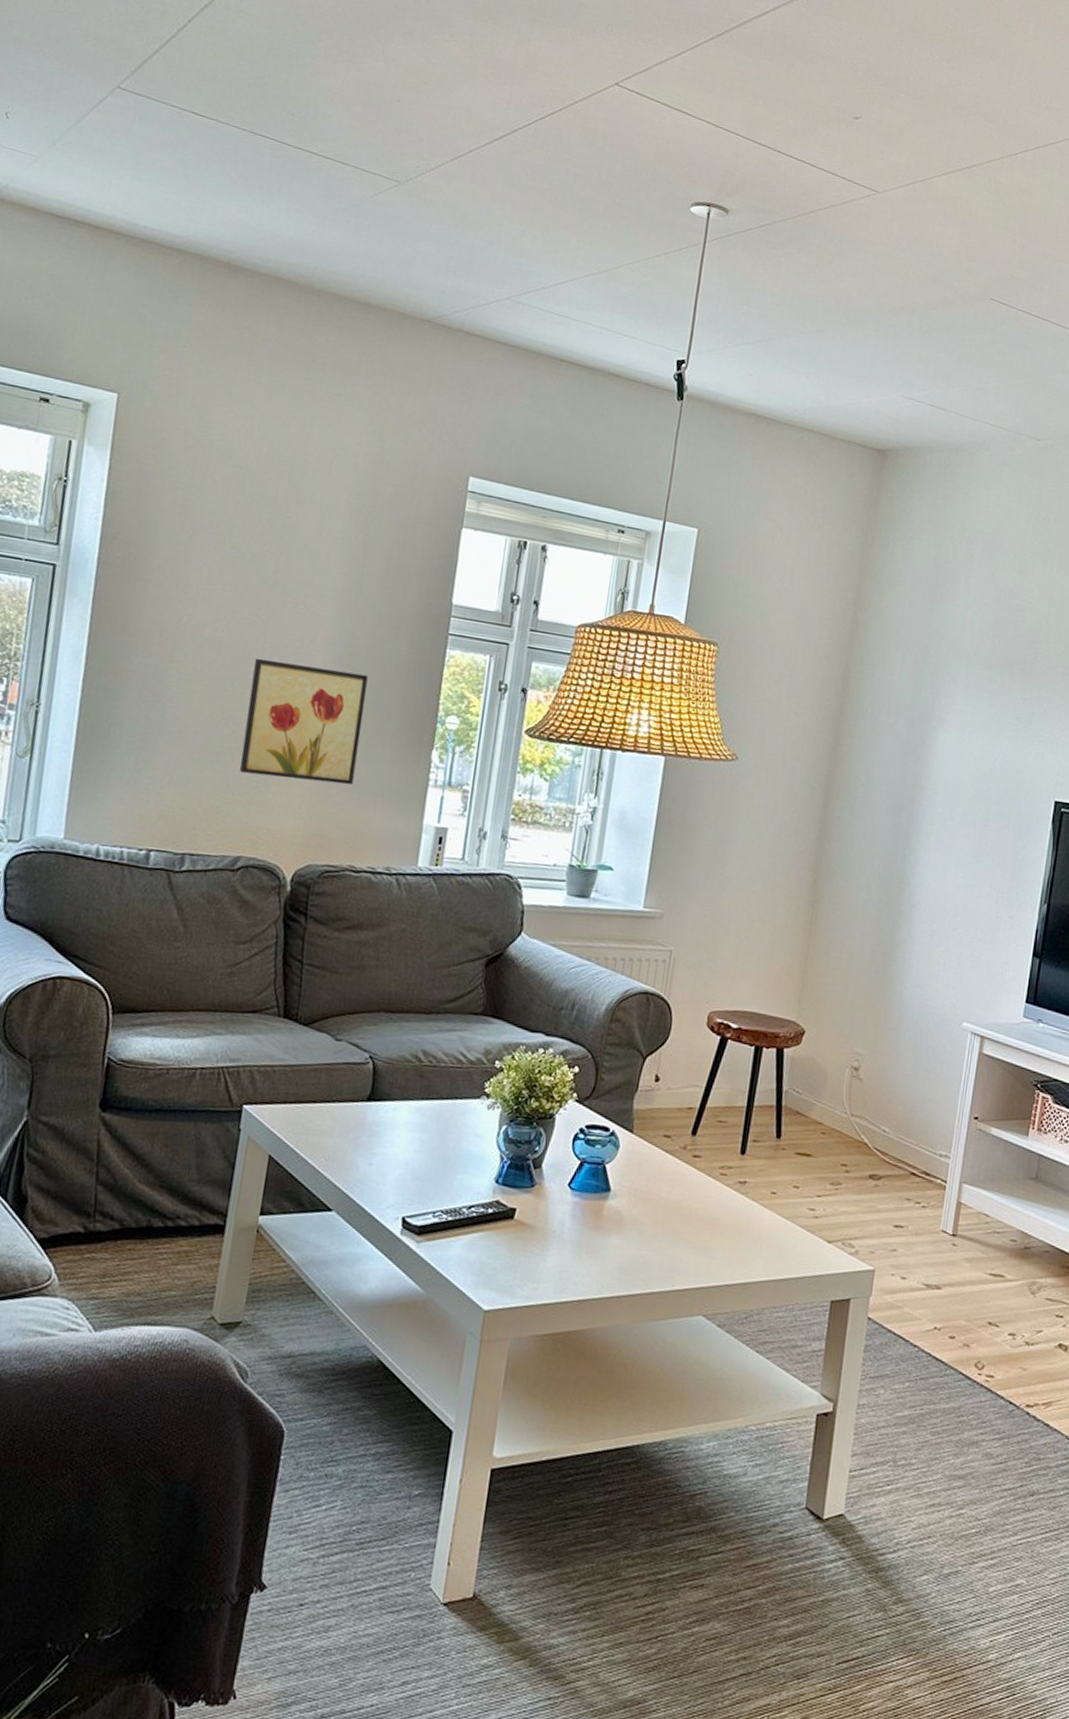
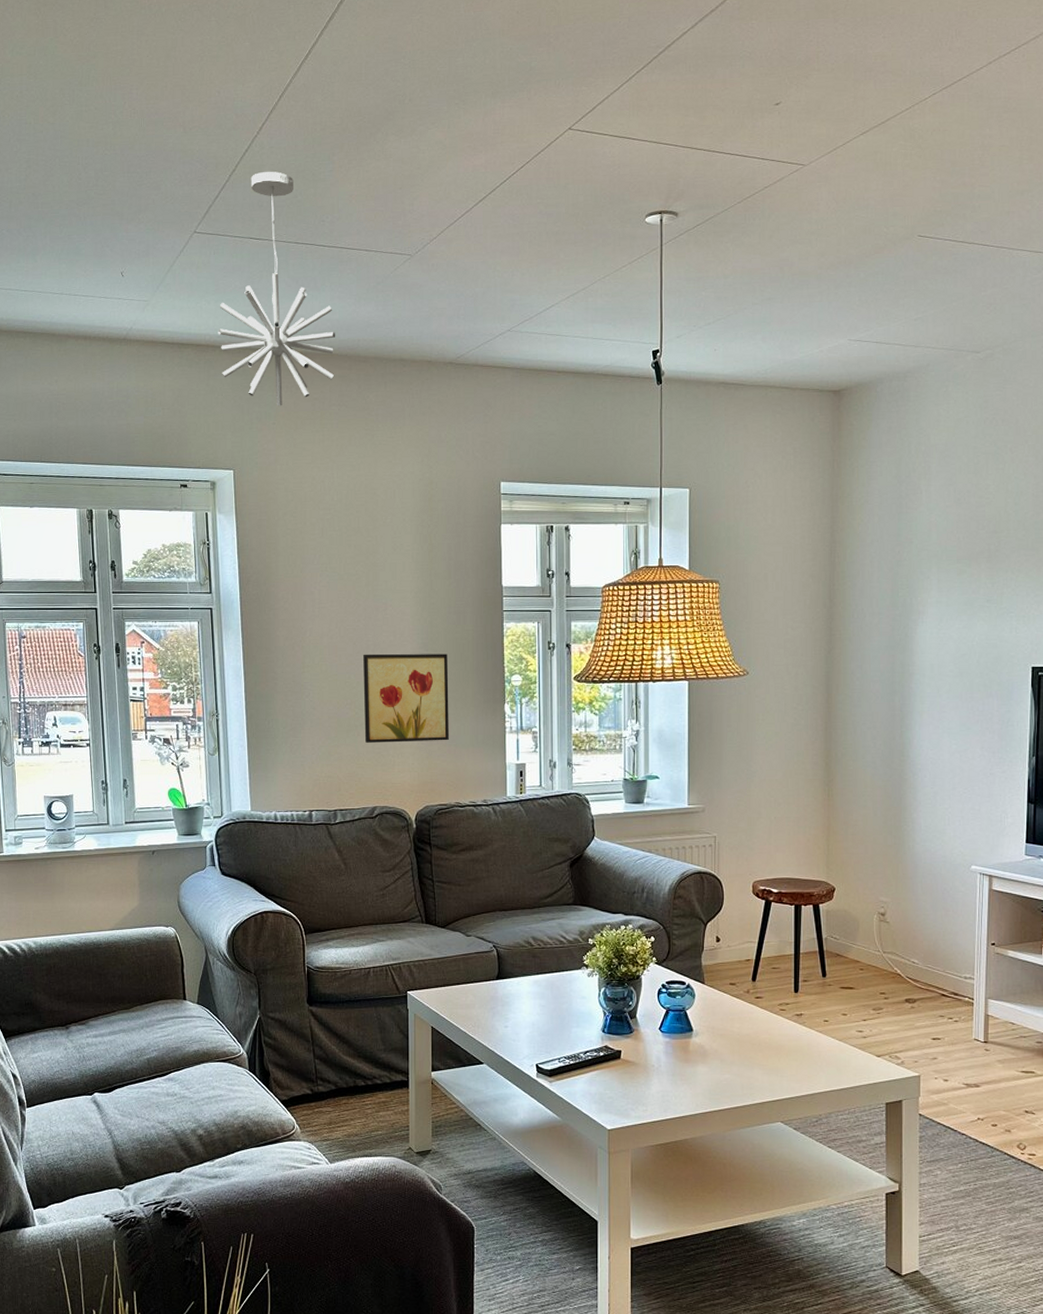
pendant light: none [124,36,287,327] -> present [218,171,335,406]

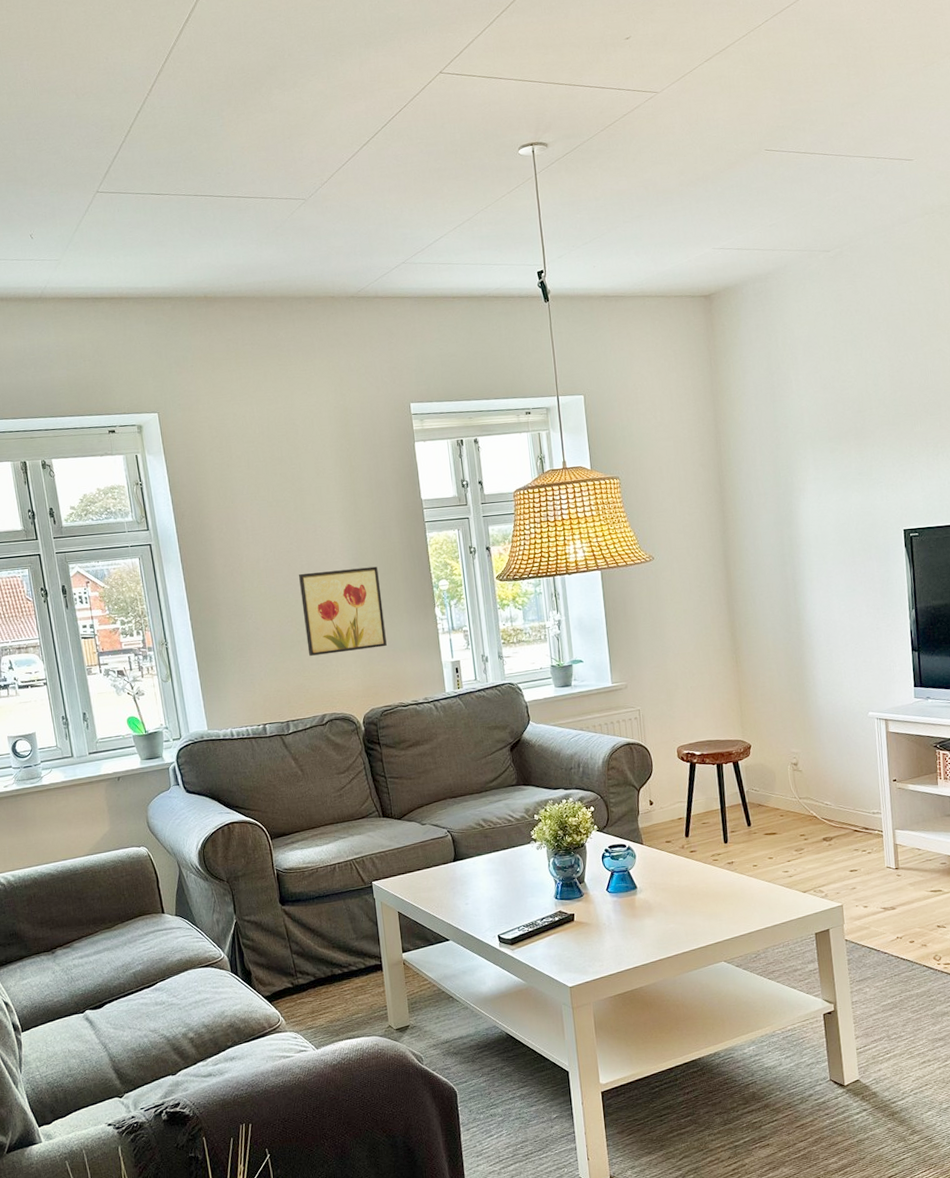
pendant light: present [218,171,335,406] -> none [128,129,244,350]

